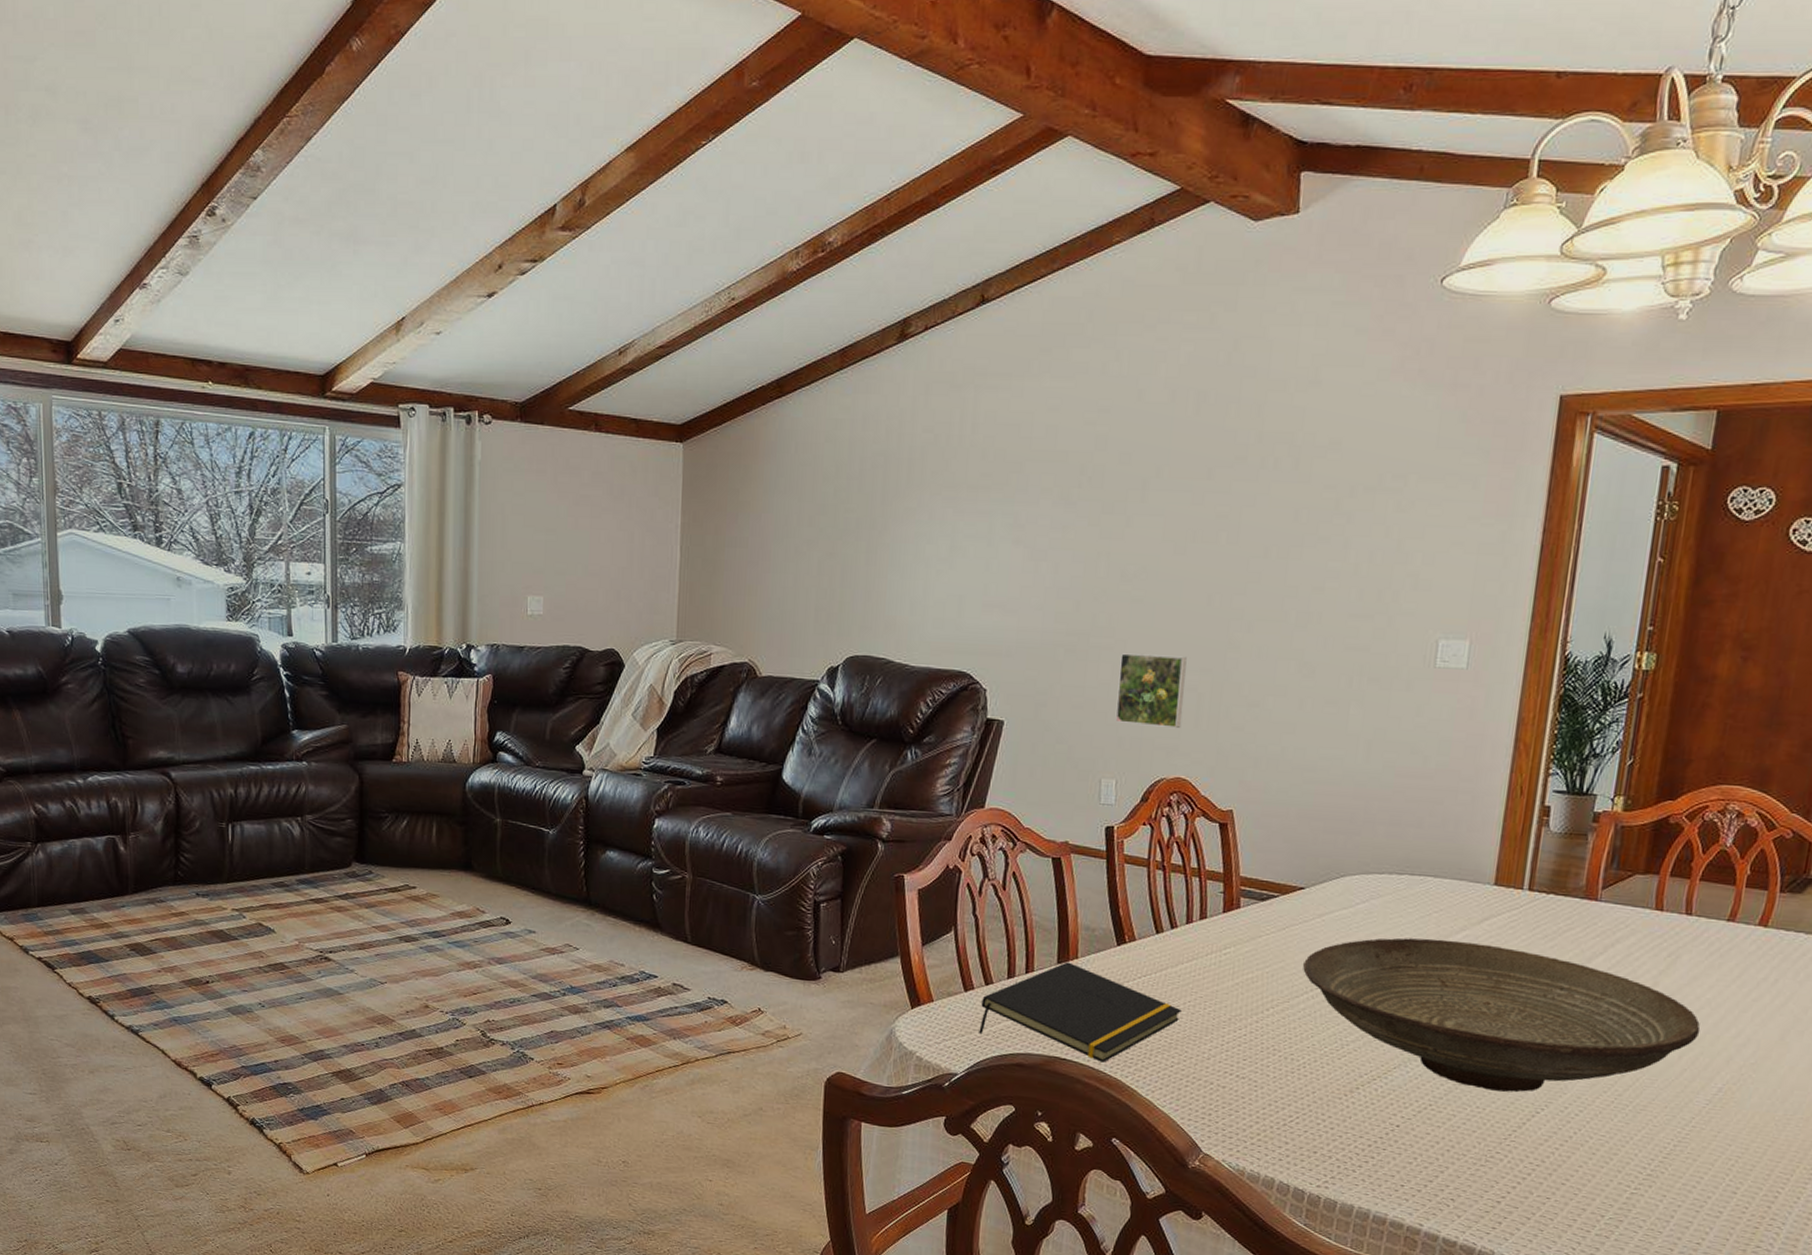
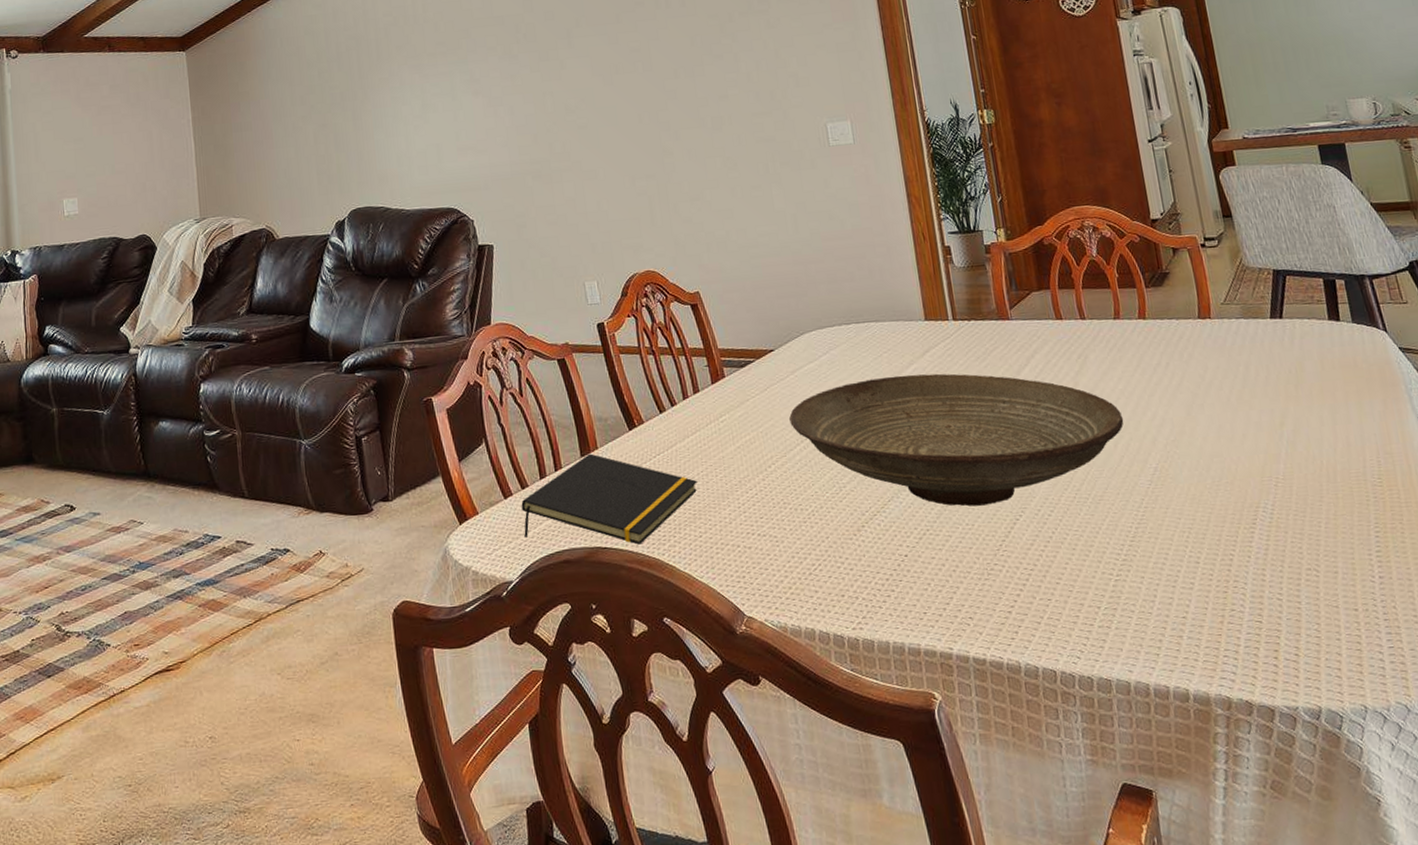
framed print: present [1115,653,1187,729] -> none [579,167,641,231]

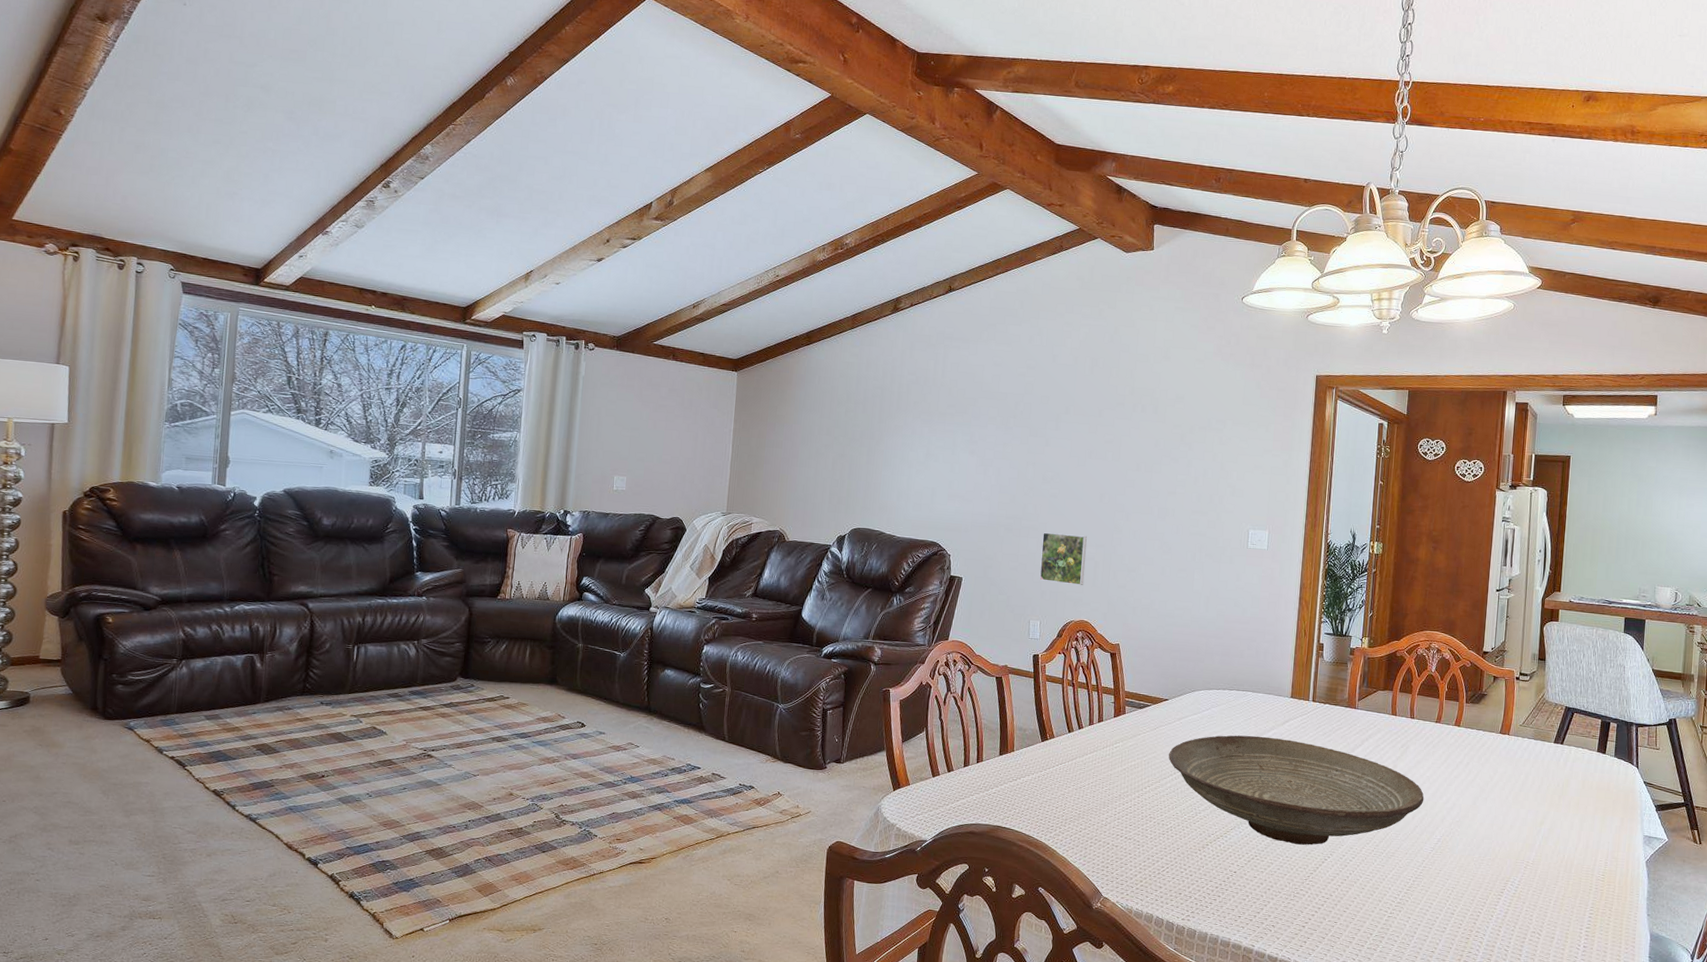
notepad: present [521,453,697,545] -> none [943,754,1087,830]
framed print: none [579,167,641,231] -> present [1039,532,1087,586]

